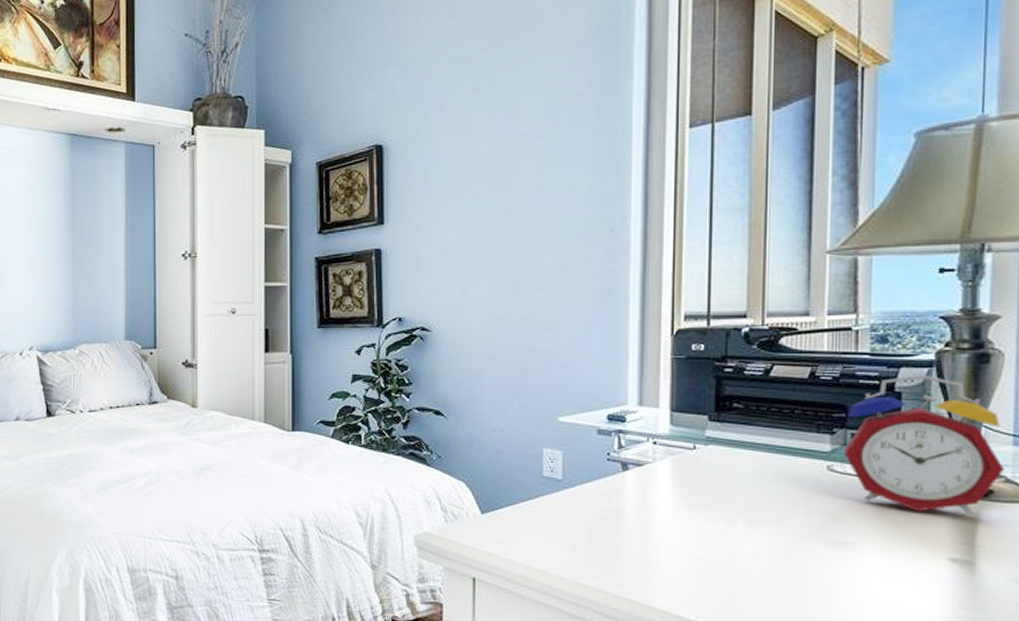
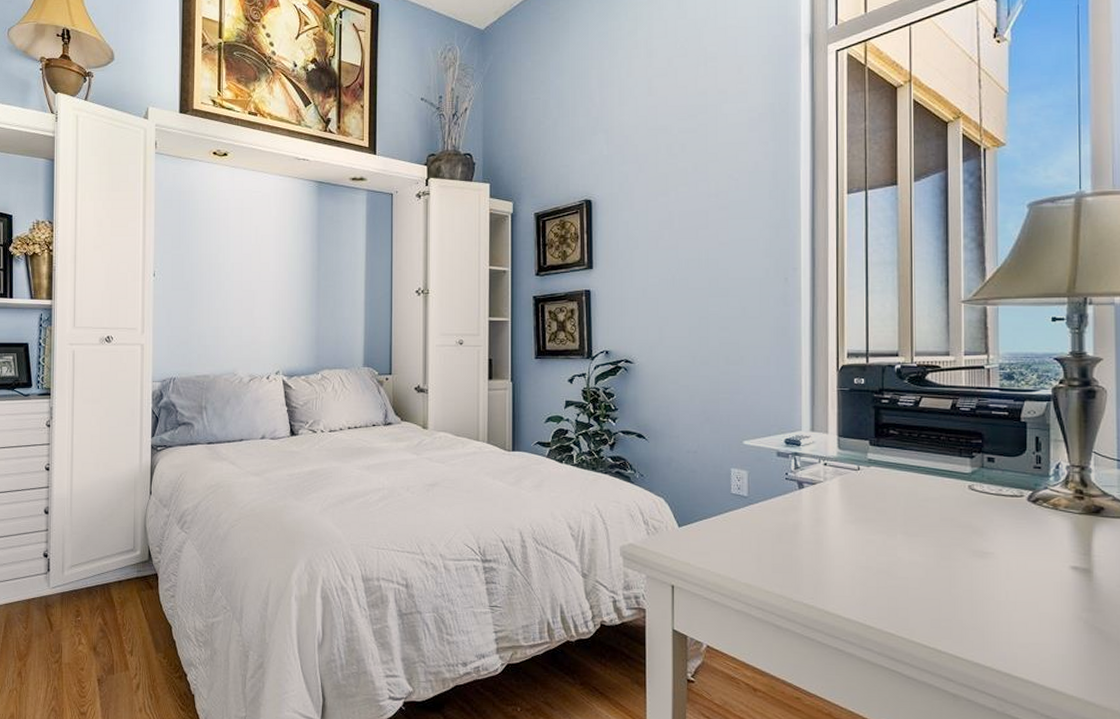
alarm clock: present [844,375,1004,515] -> none [982,408,1111,529]

